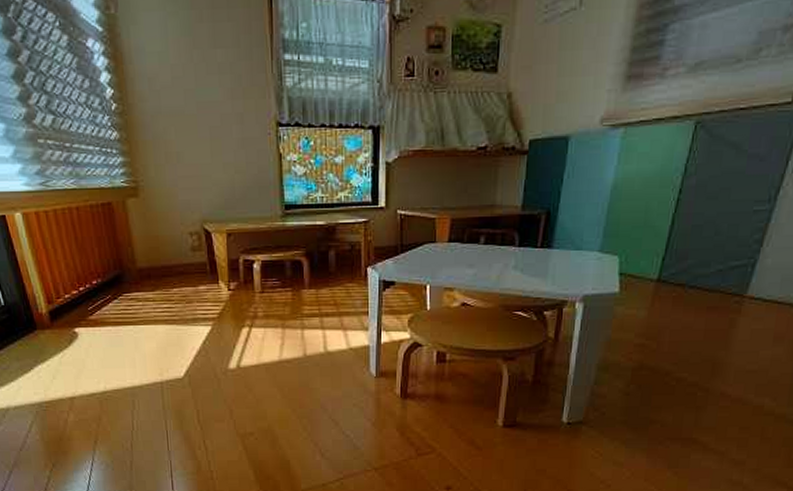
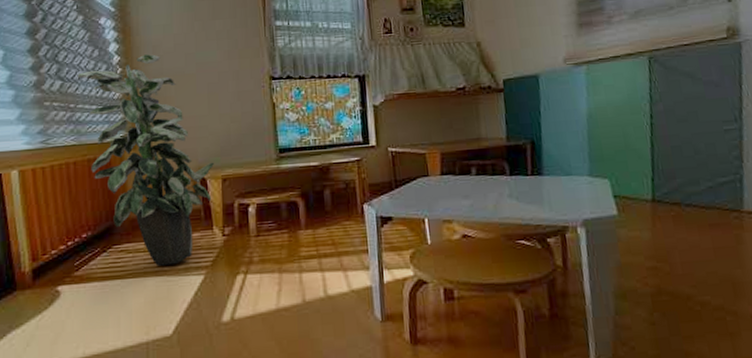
indoor plant: none [69,88,218,315] -> present [77,54,214,266]

